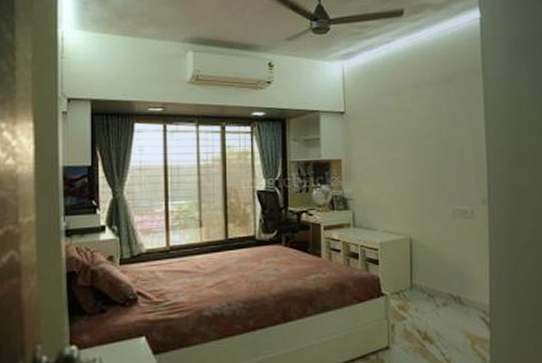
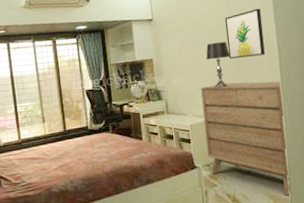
dresser: none [394,195,492,336] -> present [200,81,291,196]
table lamp: none [404,147,433,200] -> present [206,42,231,88]
wall art: none [428,111,472,167] -> present [224,8,265,59]

